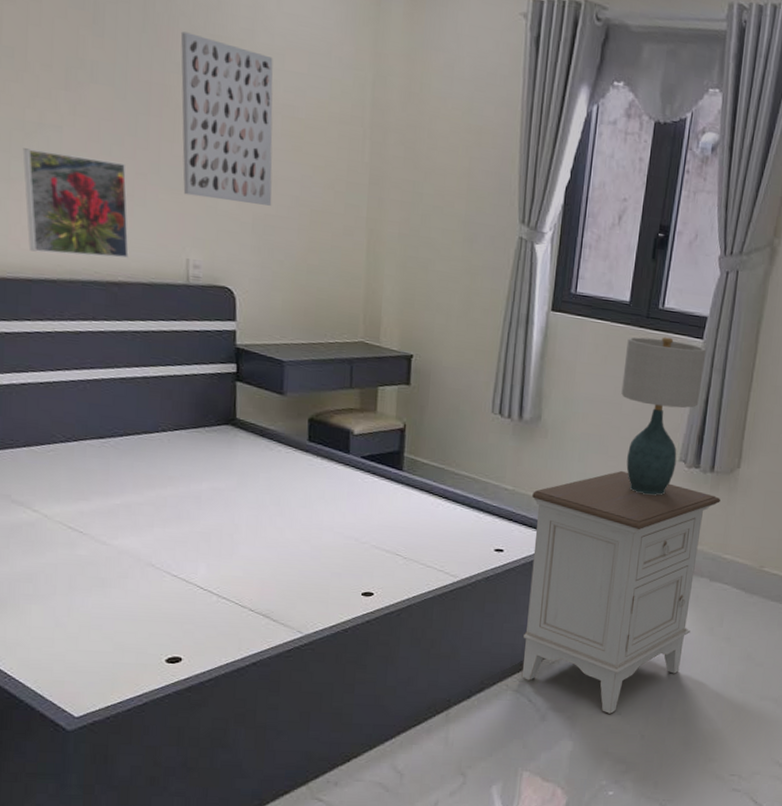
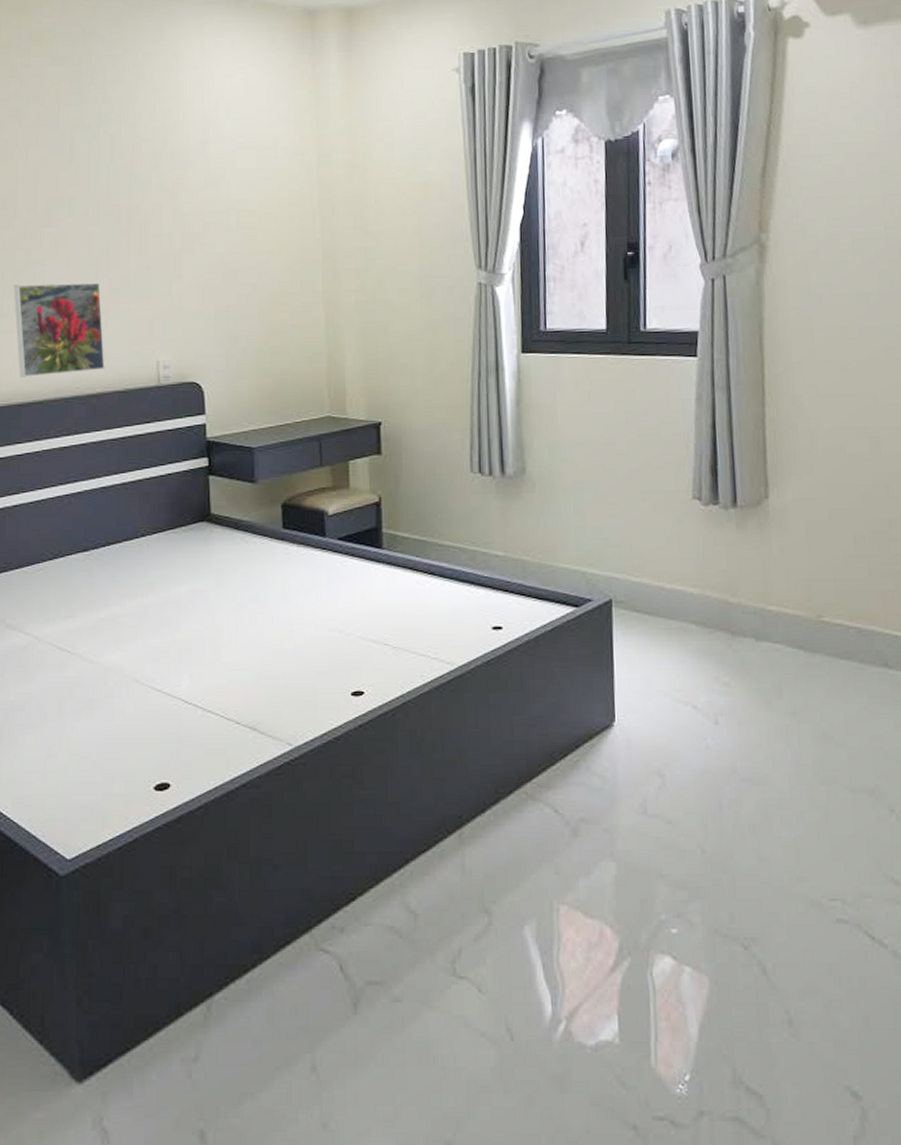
wall art: present [180,31,273,206] -> none [143,154,232,301]
nightstand: present [521,470,720,714] -> none [527,518,751,823]
table lamp: present [621,336,707,496] -> none [610,360,705,543]

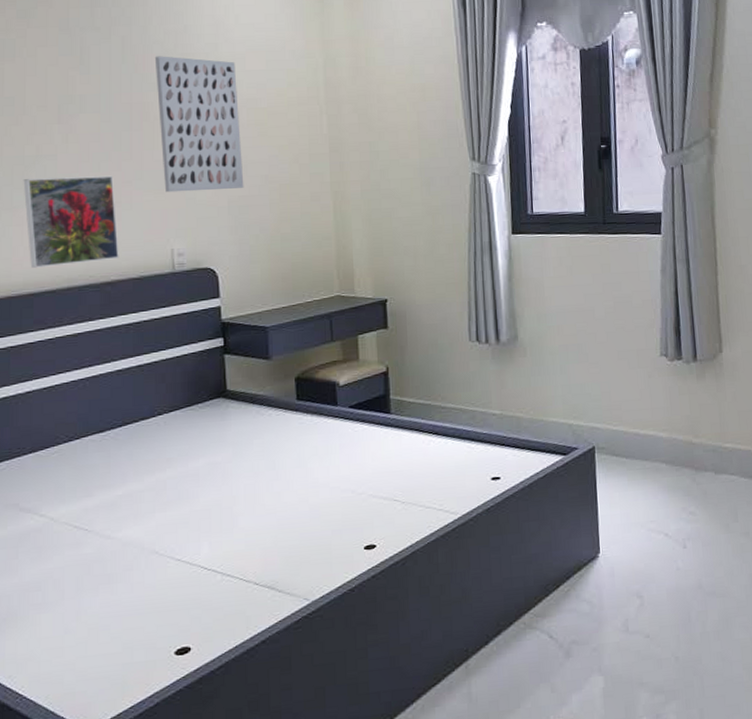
wall art: none [143,154,232,301] -> present [154,56,244,193]

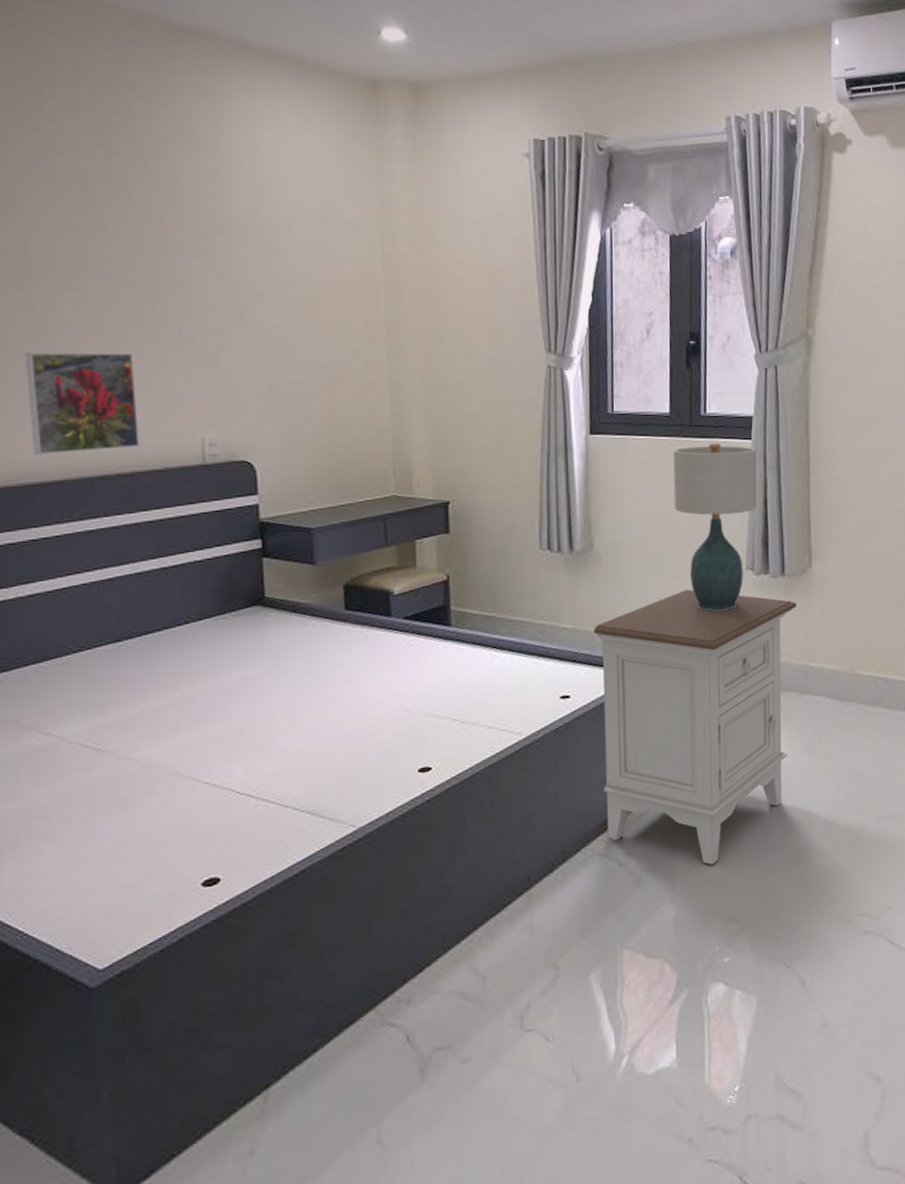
wall art: present [154,56,244,193] -> none [183,218,288,375]
nightstand: none [520,375,709,638] -> present [594,589,797,865]
table lamp: none [589,238,669,396] -> present [673,443,758,611]

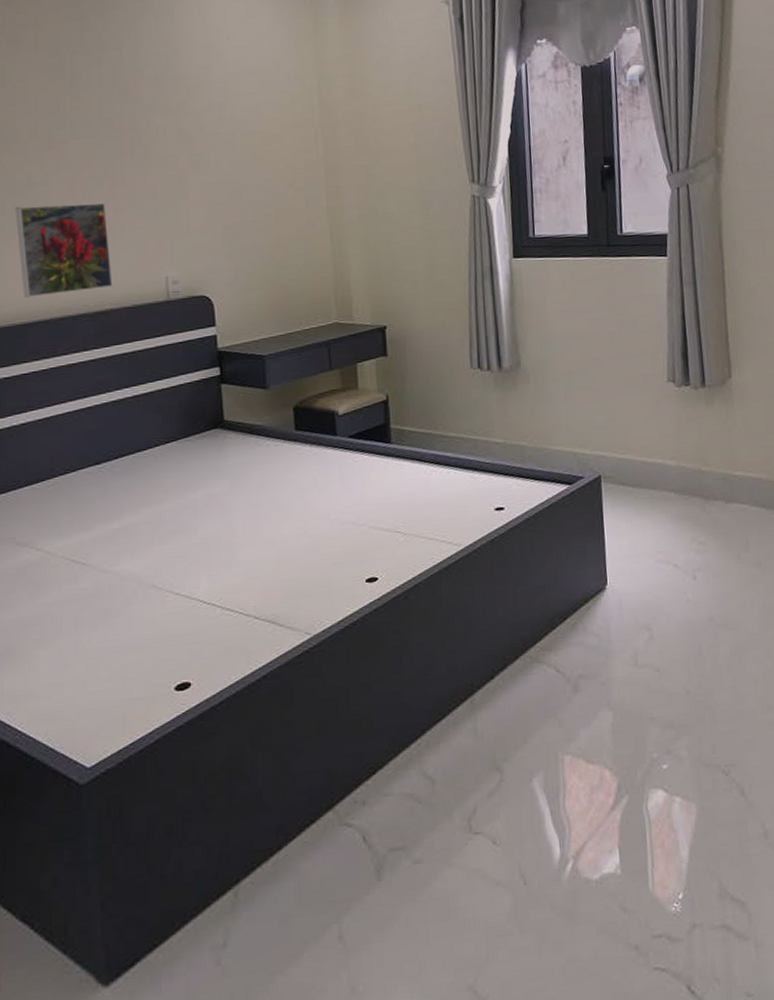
nightstand: present [594,589,797,865] -> none [524,402,719,672]
table lamp: present [673,443,758,611] -> none [592,261,676,423]

